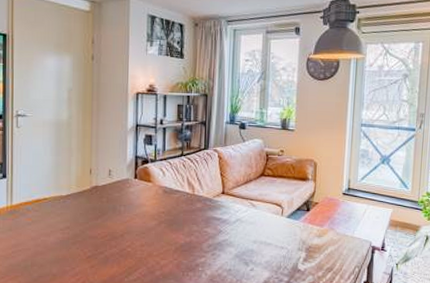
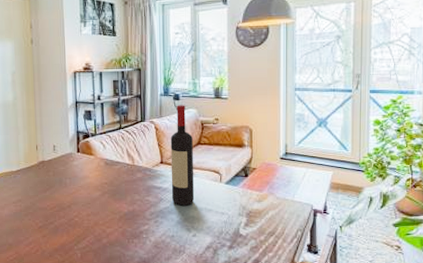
wine bottle: none [231,134,257,239] -> present [170,105,195,206]

